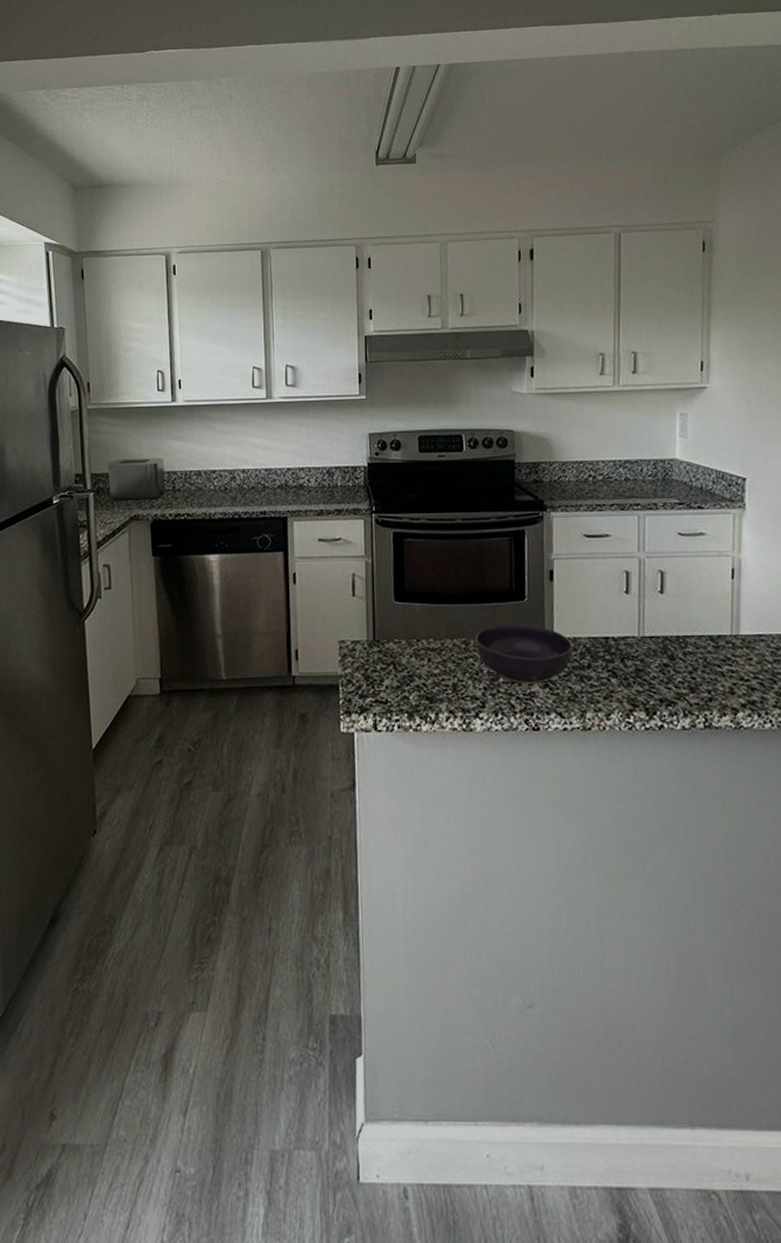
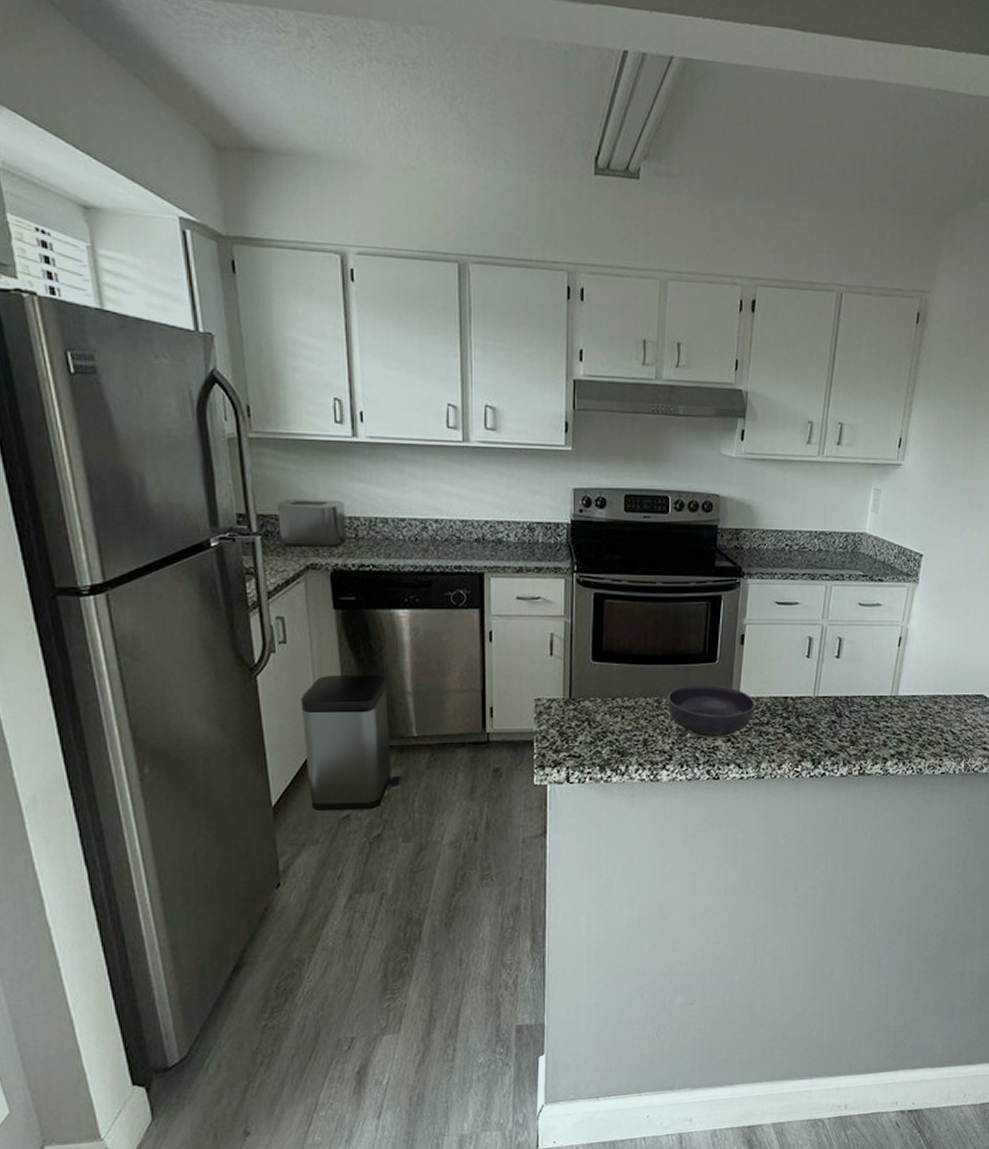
pedal bin: none [121,618,214,756] -> present [300,675,404,811]

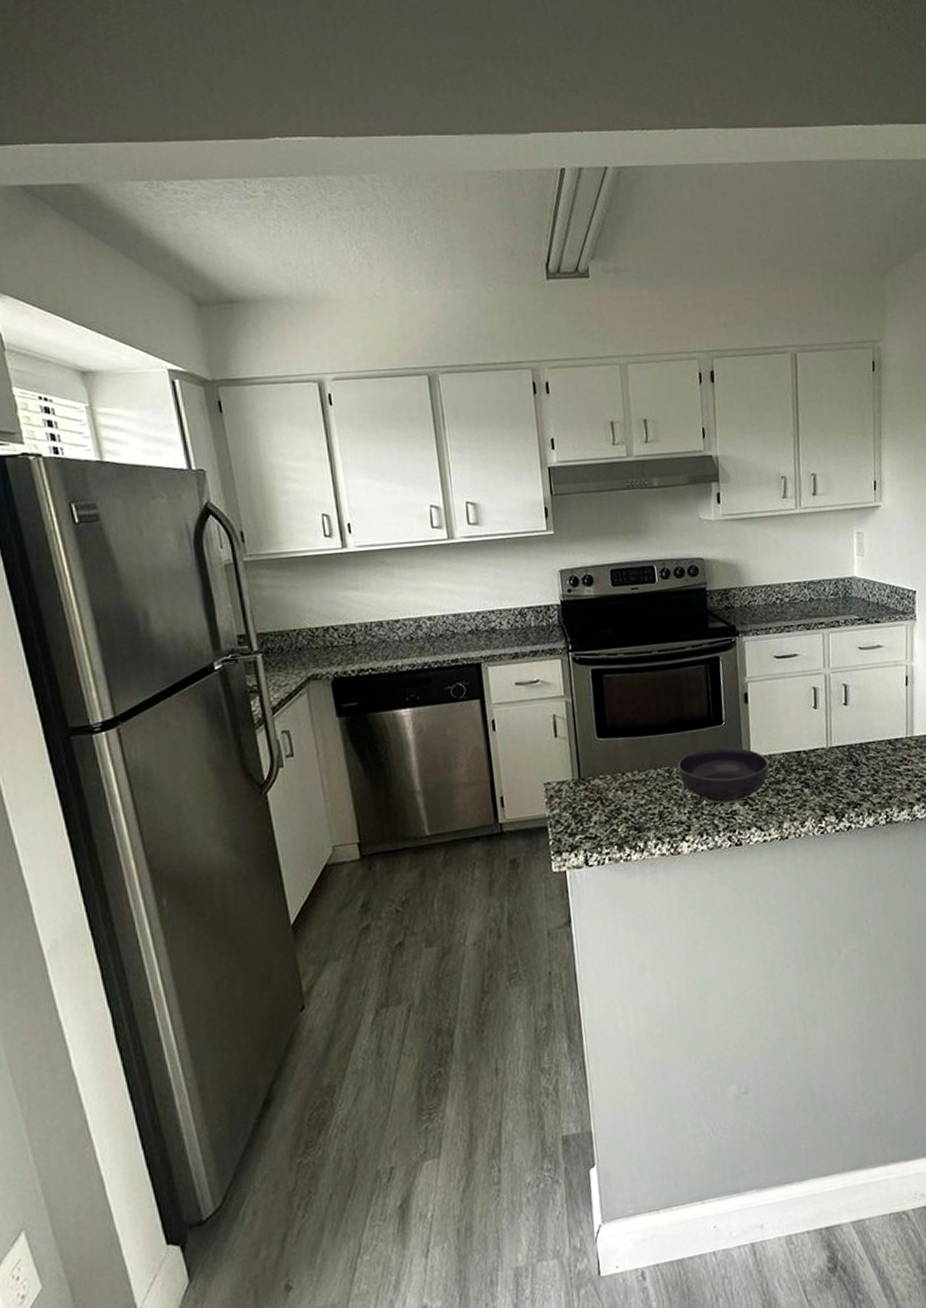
toaster: present [276,498,348,547] -> none [274,610,345,661]
pedal bin: present [300,675,404,811] -> none [311,777,422,924]

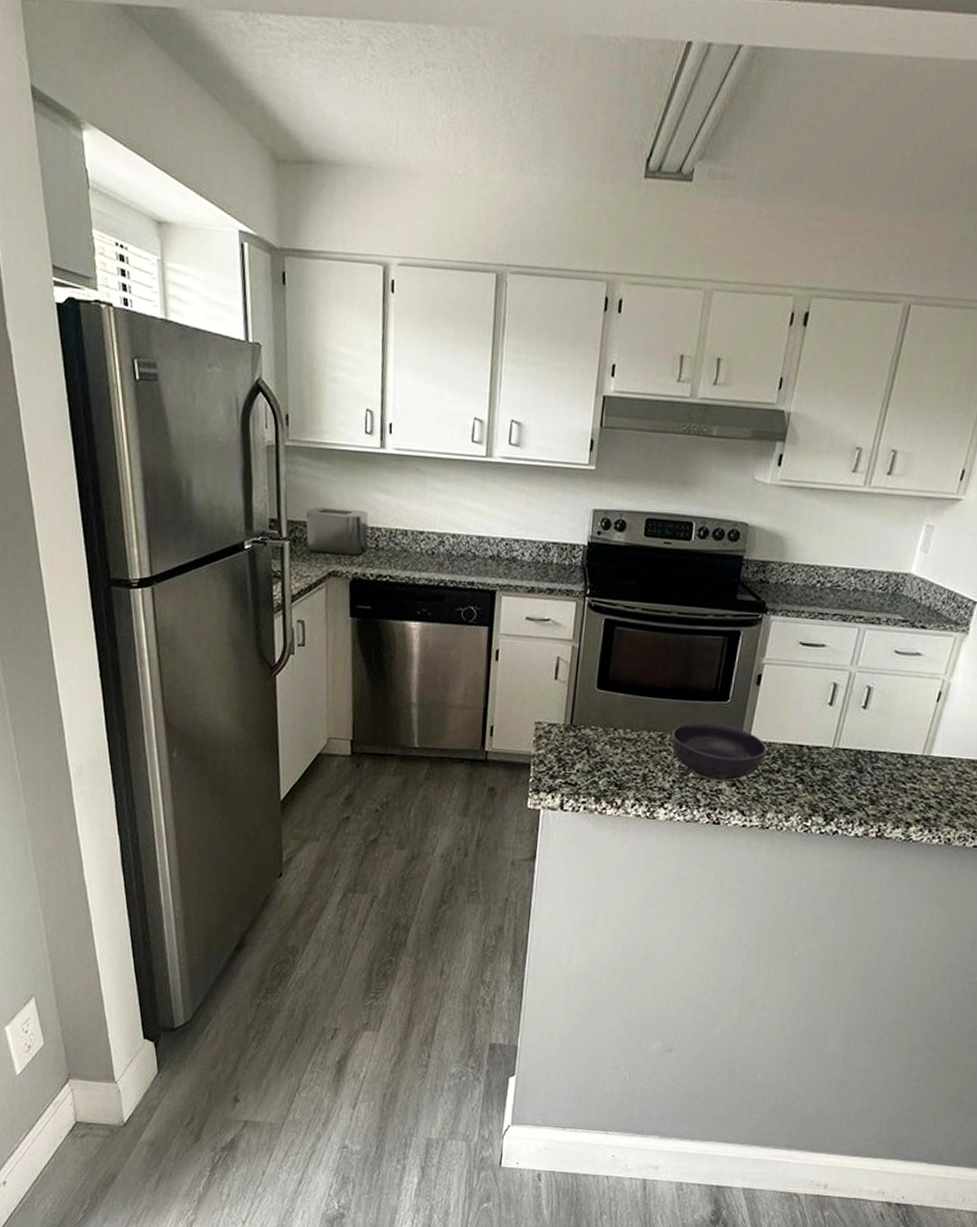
toaster: none [274,610,345,661] -> present [305,506,370,556]

